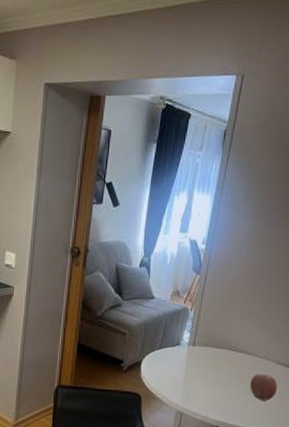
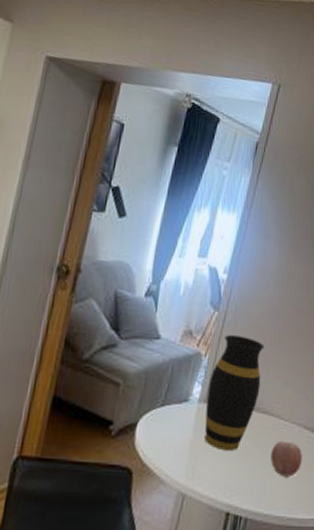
vase: none [194,293,241,381] -> present [204,335,265,451]

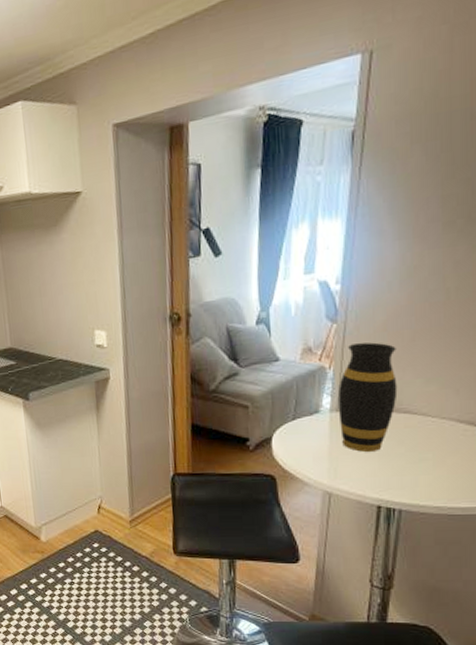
fruit: present [270,440,302,477] -> none [420,436,459,471]

